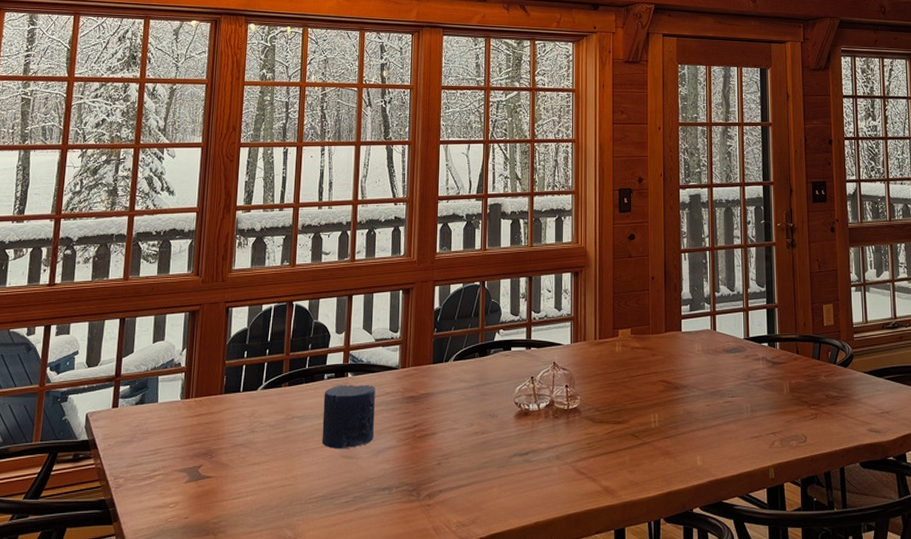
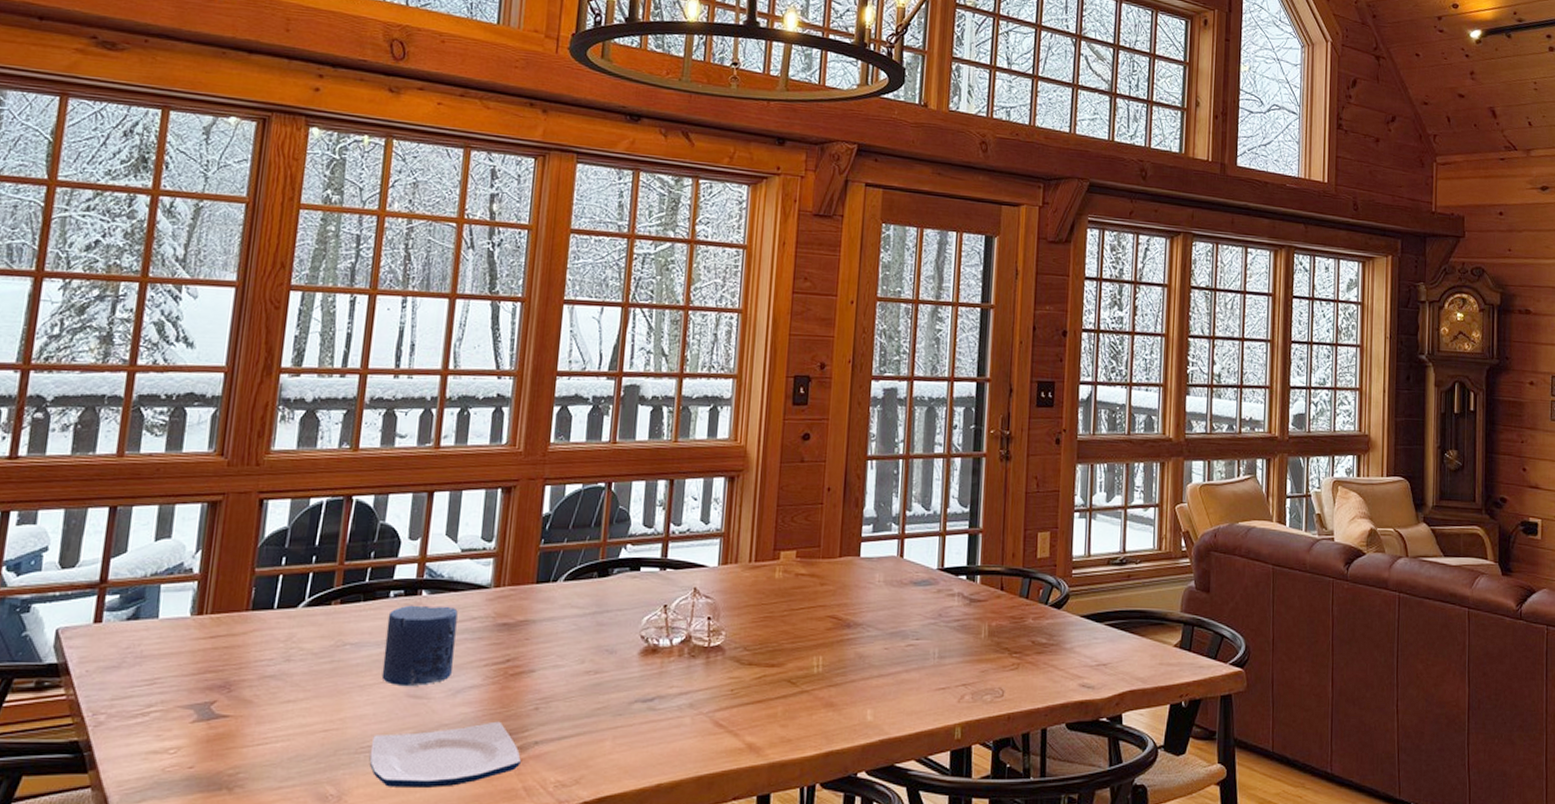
plate: none [316,475,430,530] -> present [369,721,521,788]

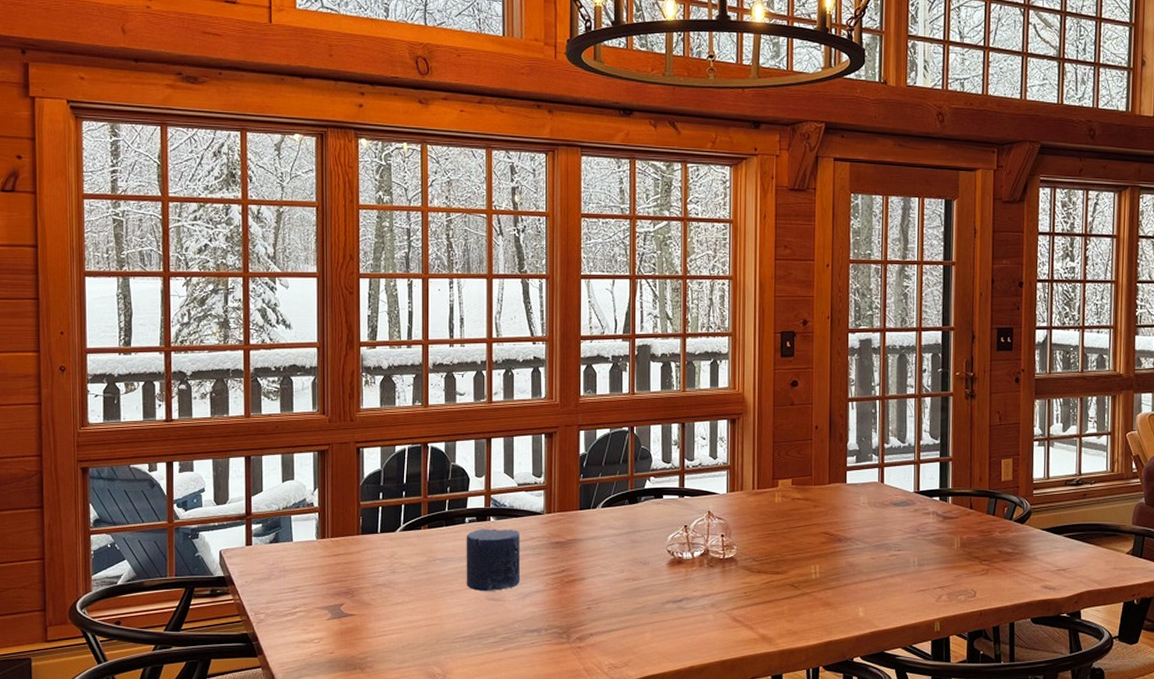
plate: present [369,721,521,788] -> none [464,618,580,668]

